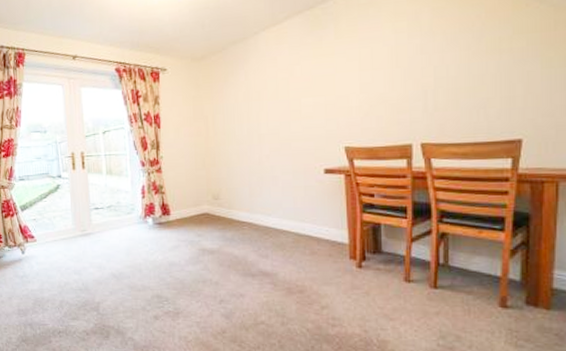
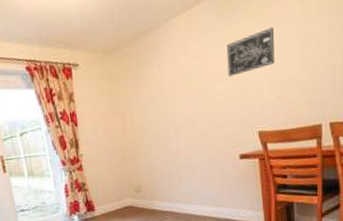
wall art: none [314,46,364,90] -> present [226,28,275,77]

